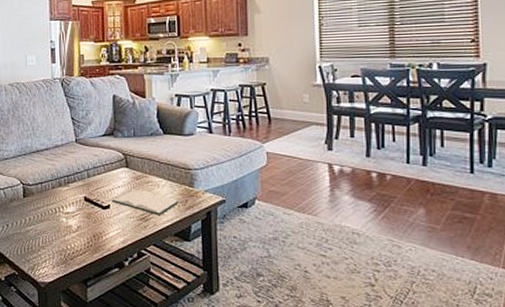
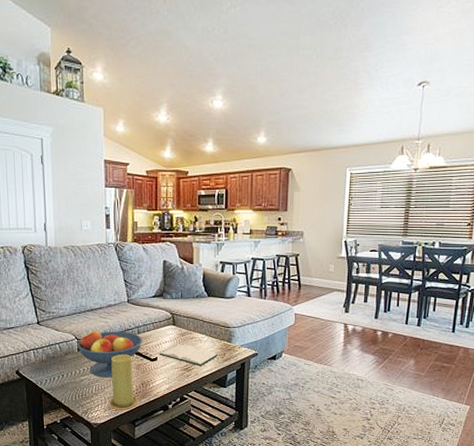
fruit bowl: none [22,173,93,228] -> present [77,330,142,378]
candle: none [58,201,89,267] -> present [109,355,138,410]

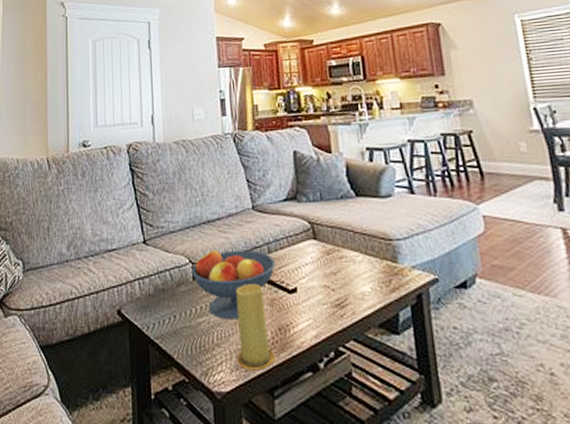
hardback book: present [159,345,218,366] -> none [298,268,381,300]

